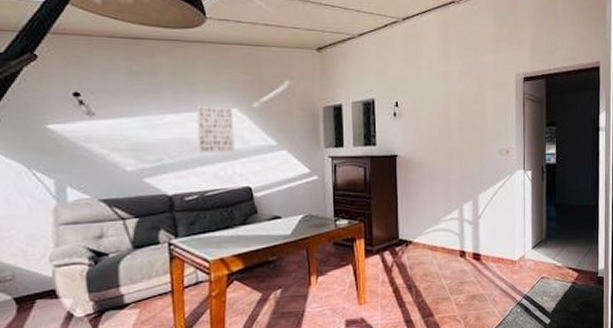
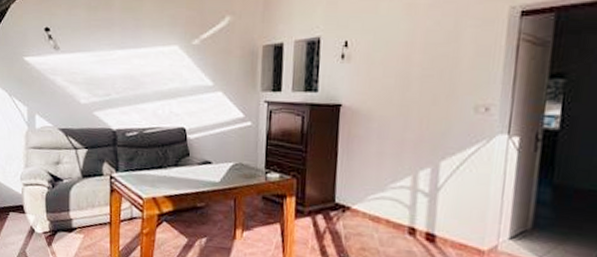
wall art: present [196,106,234,154] -> none [140,42,174,92]

